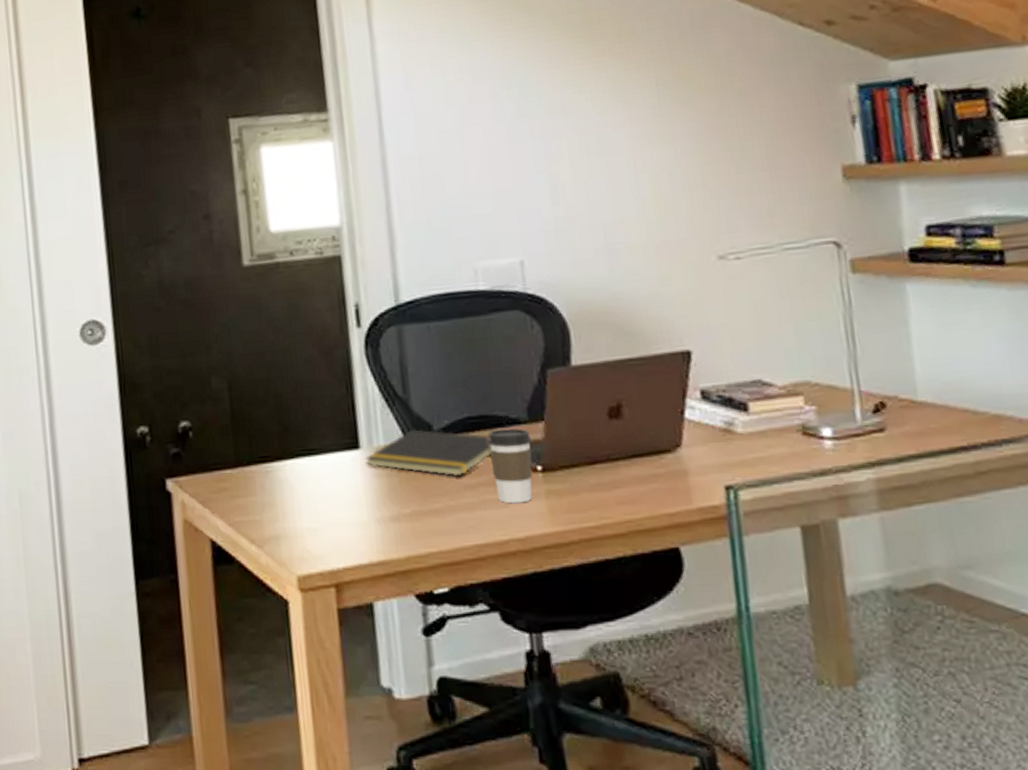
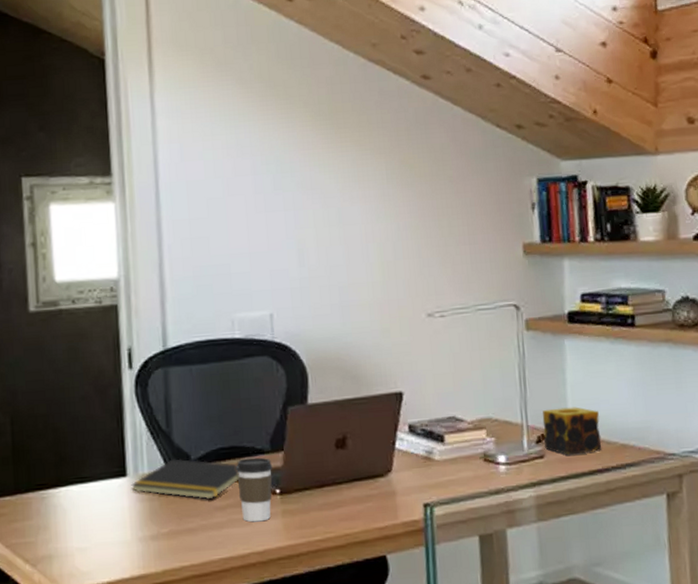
candle: none [879,367,967,428] -> present [542,407,602,455]

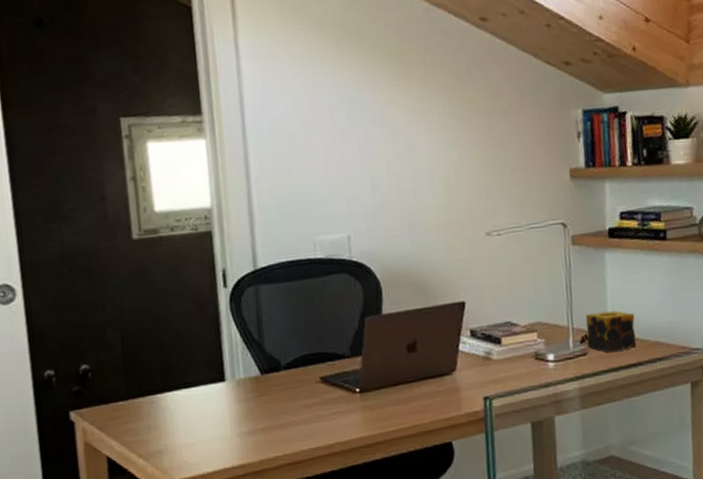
notepad: present [131,458,240,500] -> none [229,364,324,399]
coffee cup: present [236,457,273,522] -> none [321,361,353,417]

